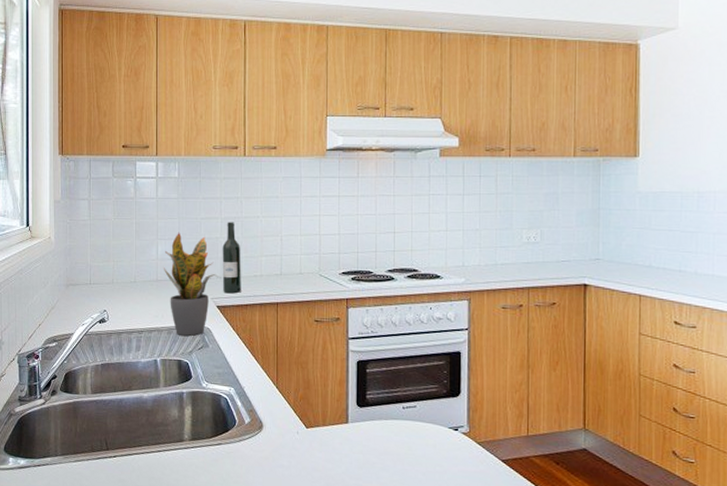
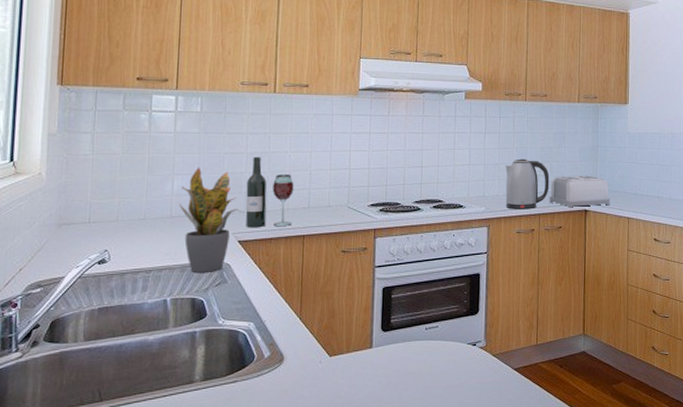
wineglass: none [246,240,266,293] -> present [273,174,294,227]
kettle: none [487,223,540,282] -> present [505,158,550,210]
toaster: none [540,243,616,283] -> present [549,175,610,209]

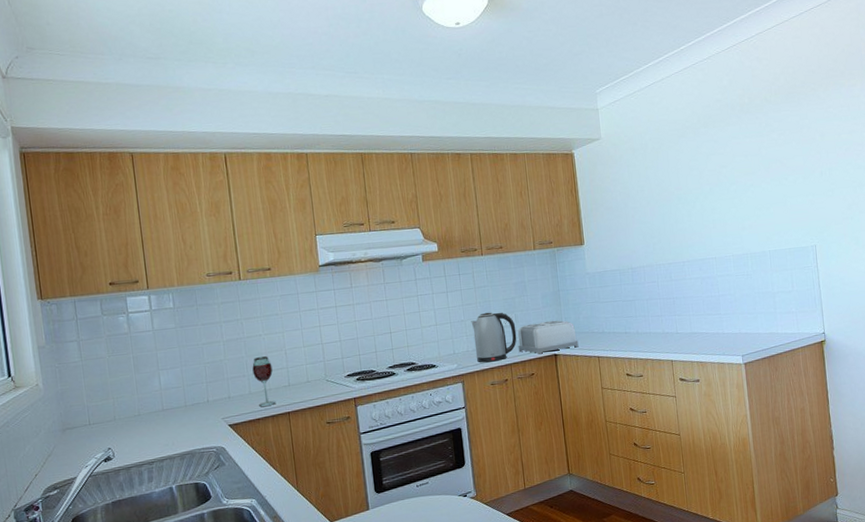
potted plant: present [178,167,243,272] -> none [168,360,228,459]
wine bottle: present [245,156,267,228] -> none [227,343,252,412]

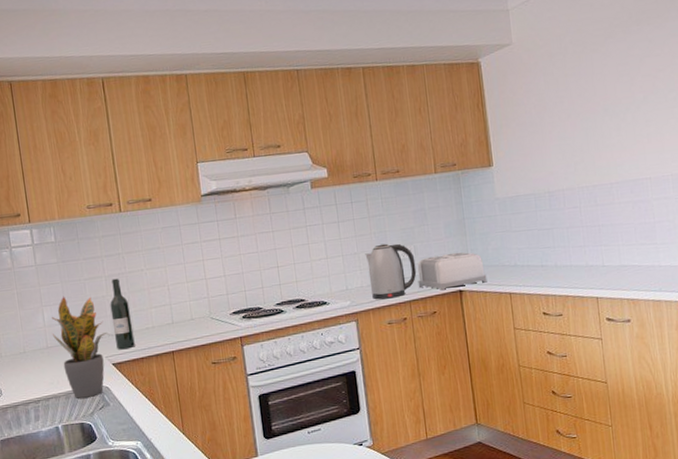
potted plant: none [168,360,228,459] -> present [52,296,111,399]
wine bottle: none [227,343,252,412] -> present [109,278,135,350]
wineglass: present [252,356,276,407] -> none [134,292,160,346]

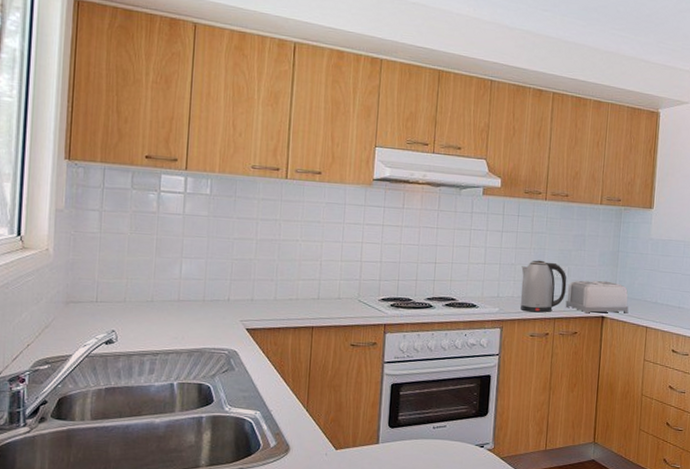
potted plant: present [52,296,111,399] -> none [186,251,251,359]
wine bottle: present [109,278,135,350] -> none [253,243,277,317]

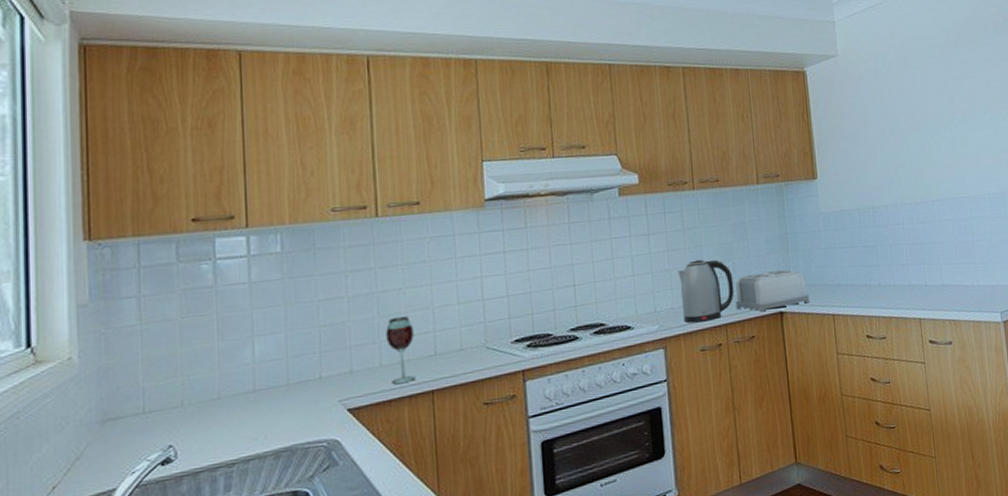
wineglass: none [282,263,304,317] -> present [386,316,416,385]

